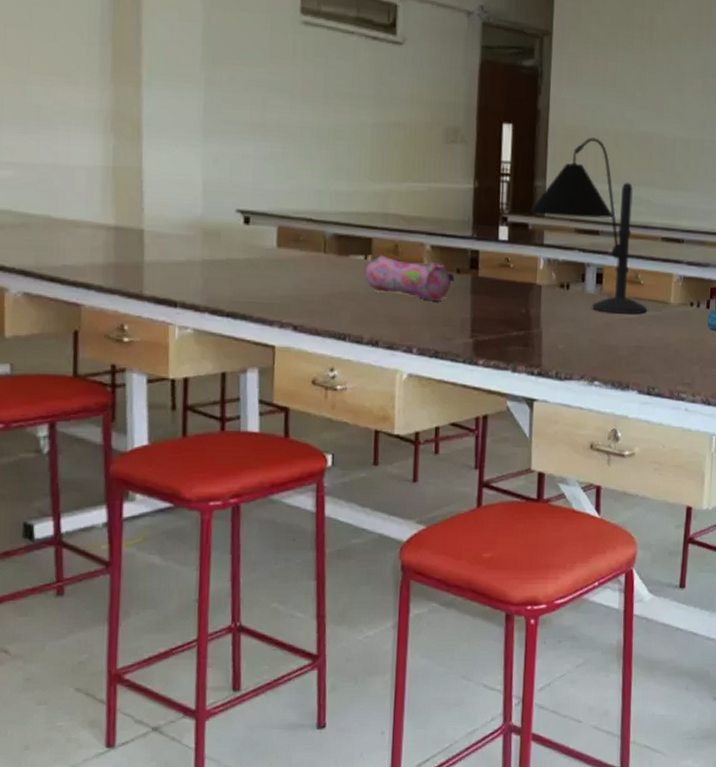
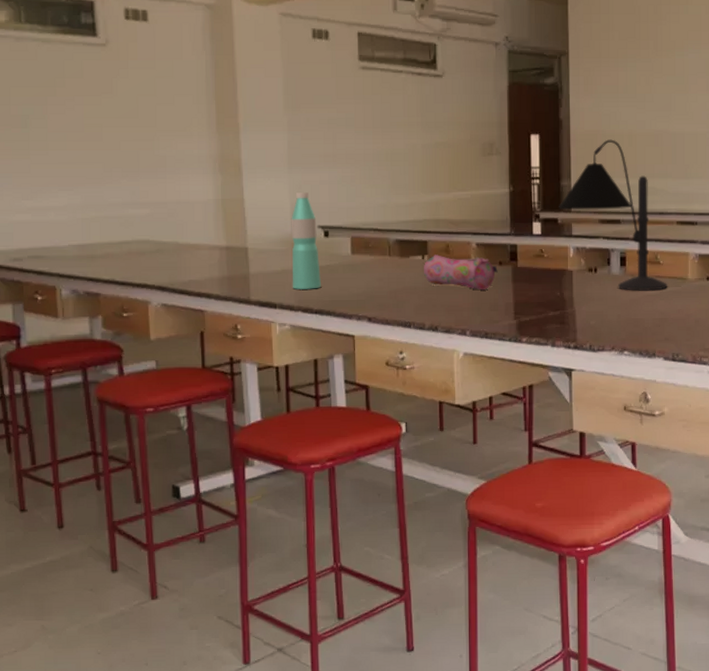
water bottle: none [198,167,237,287] -> present [291,193,322,289]

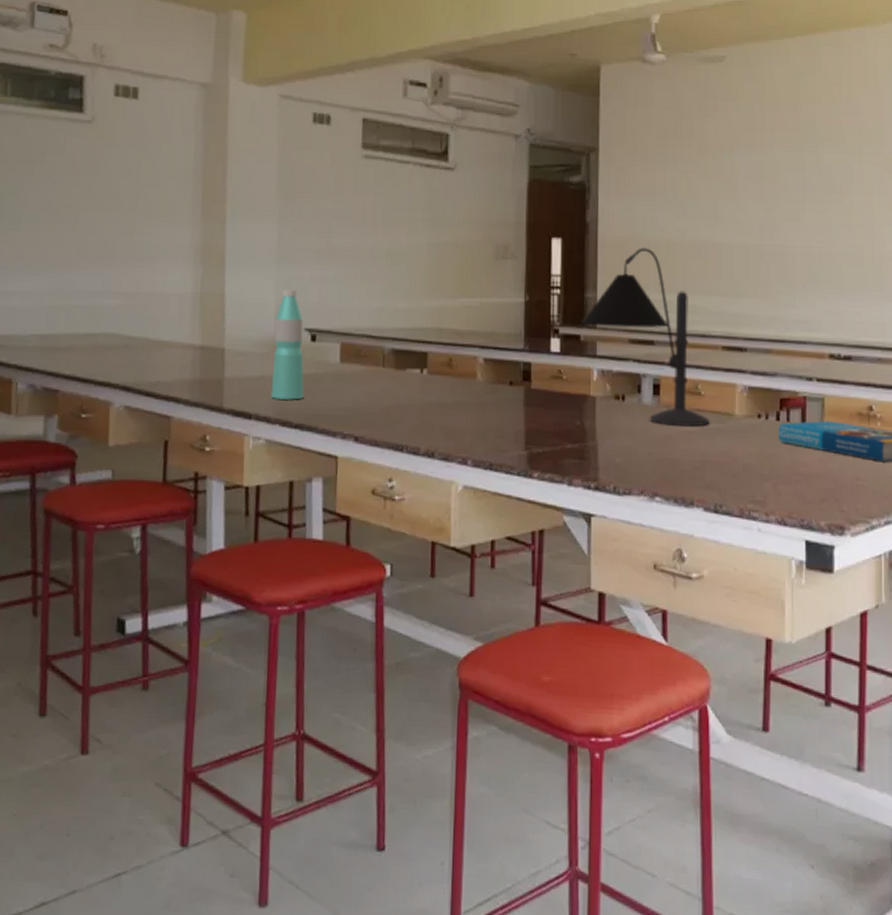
pencil case: present [424,255,498,291] -> none [422,369,508,414]

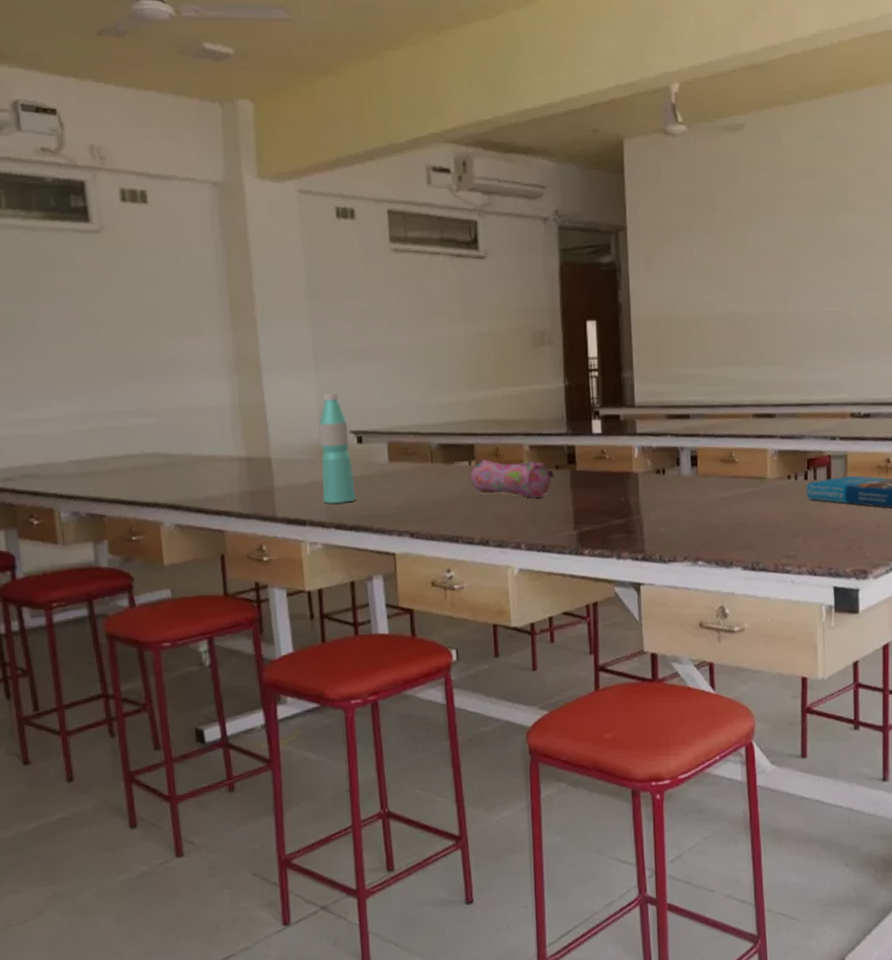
pencil case: none [422,369,508,414] -> present [471,459,554,498]
desk lamp: present [582,247,710,427] -> none [620,324,744,494]

